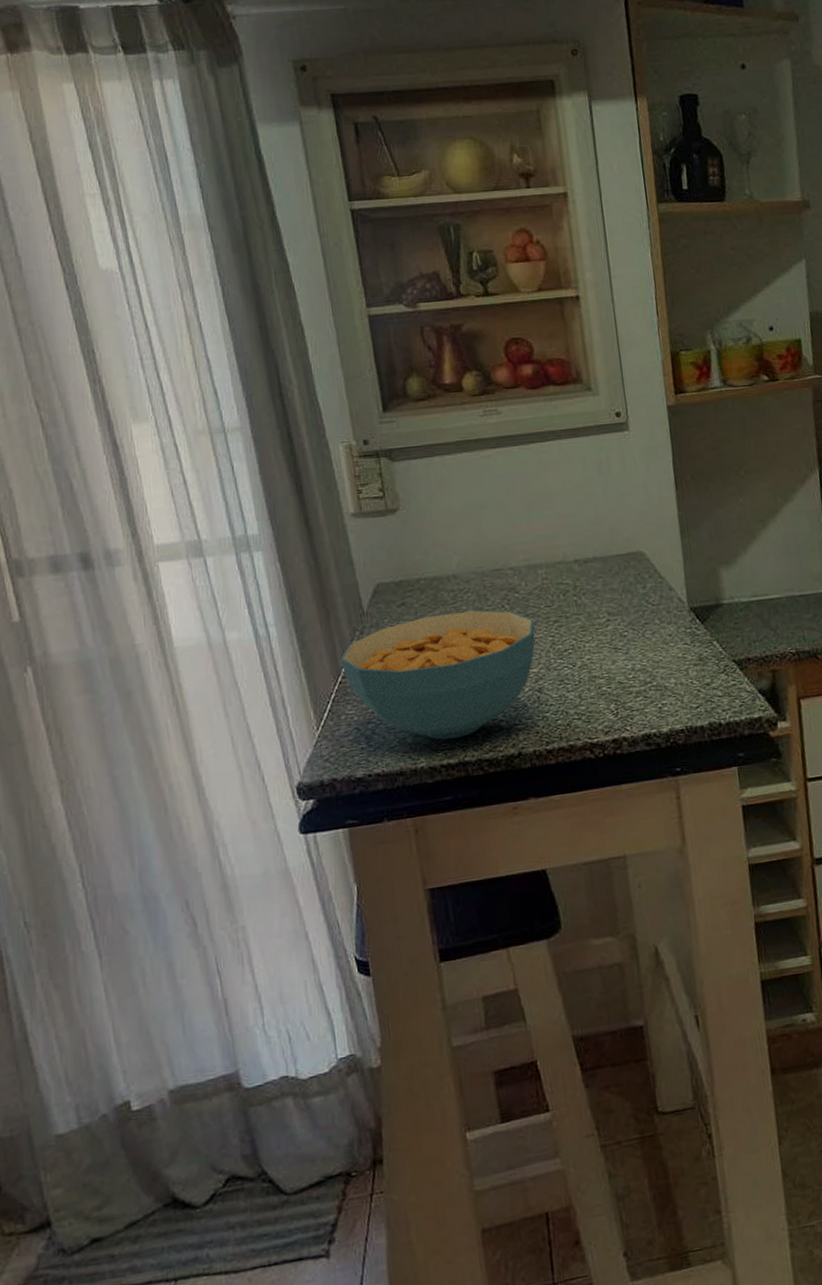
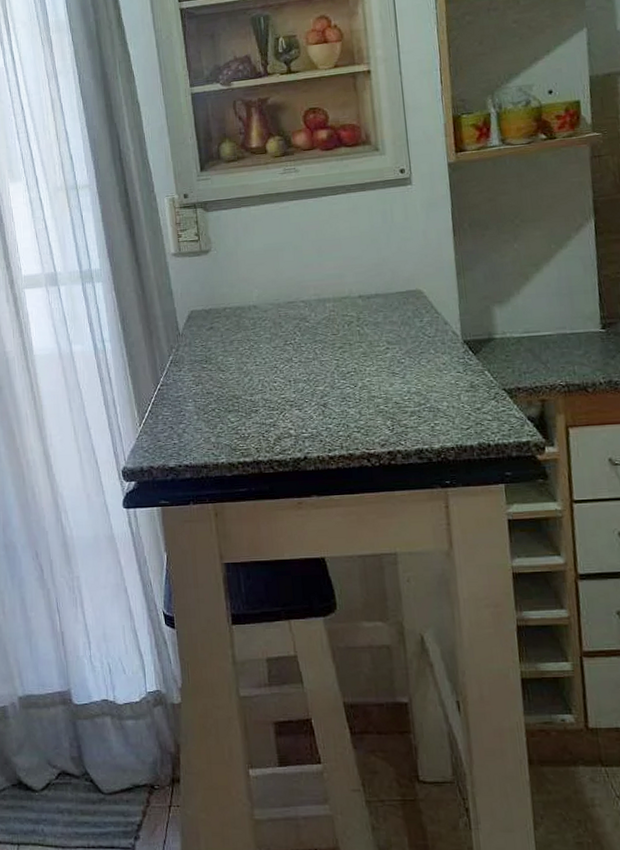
cereal bowl: present [340,610,535,740] -> none [159,335,322,441]

